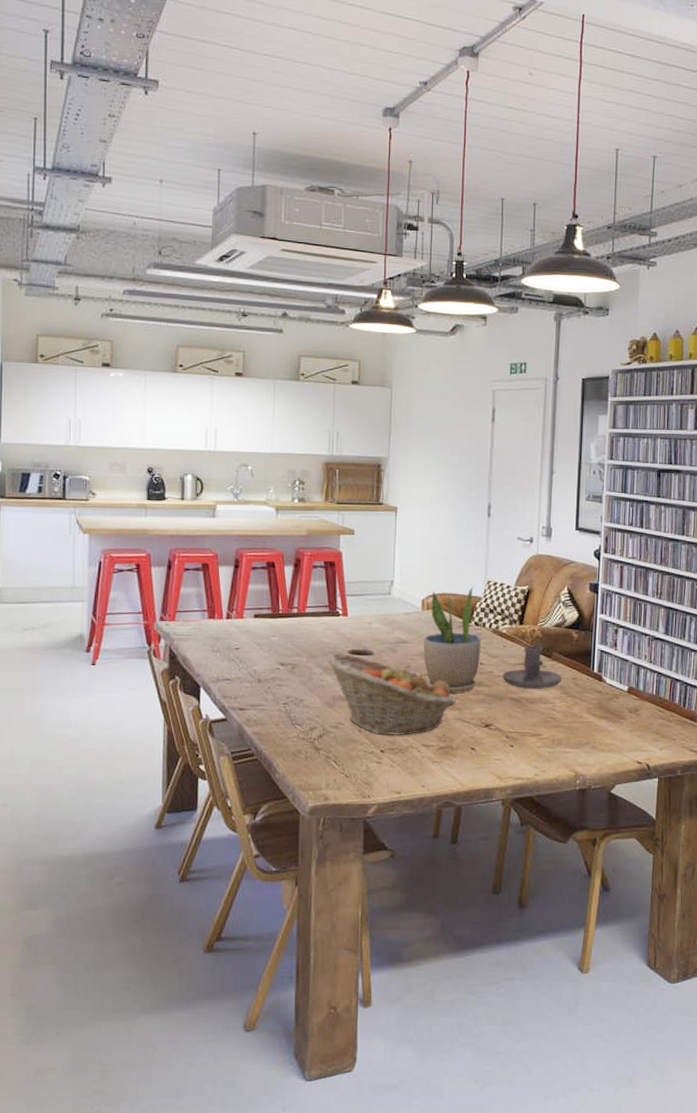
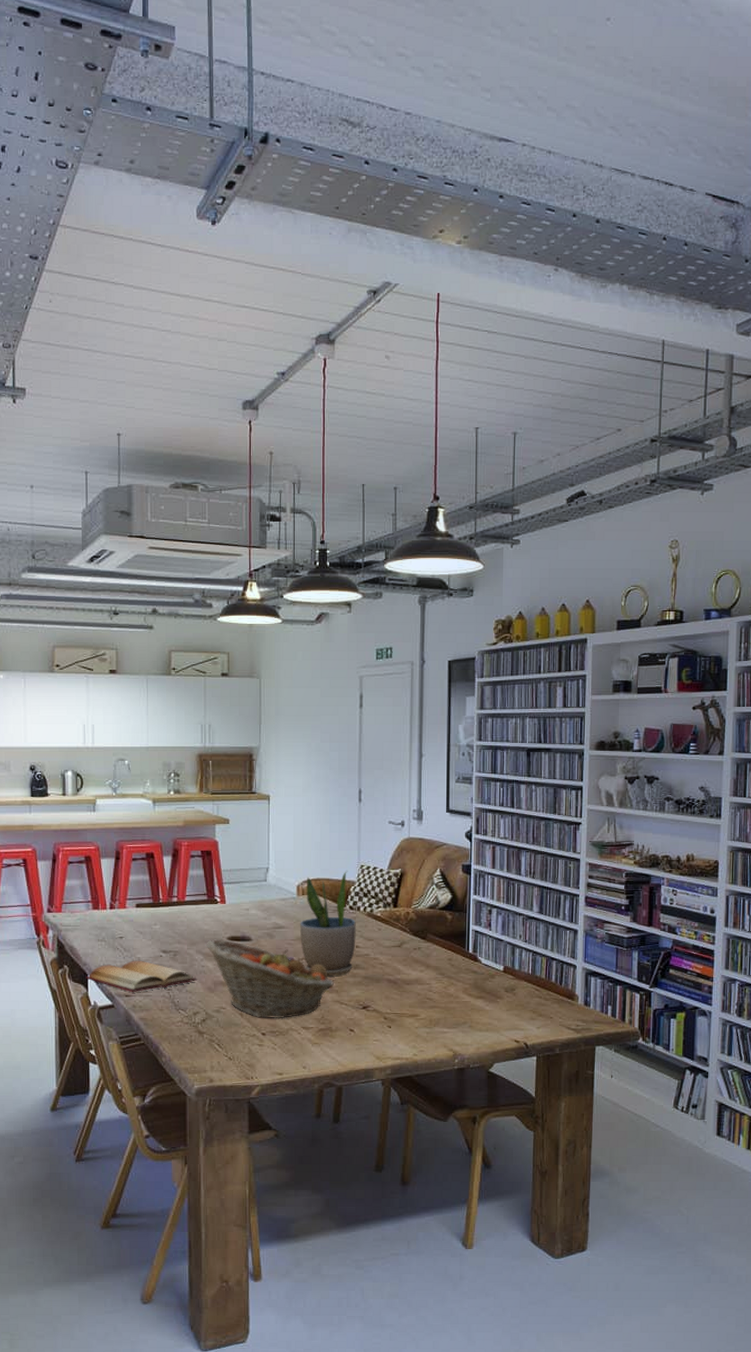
bible: none [198,672,315,705] -> present [85,960,197,992]
candle holder: present [502,645,563,690] -> none [378,927,438,971]

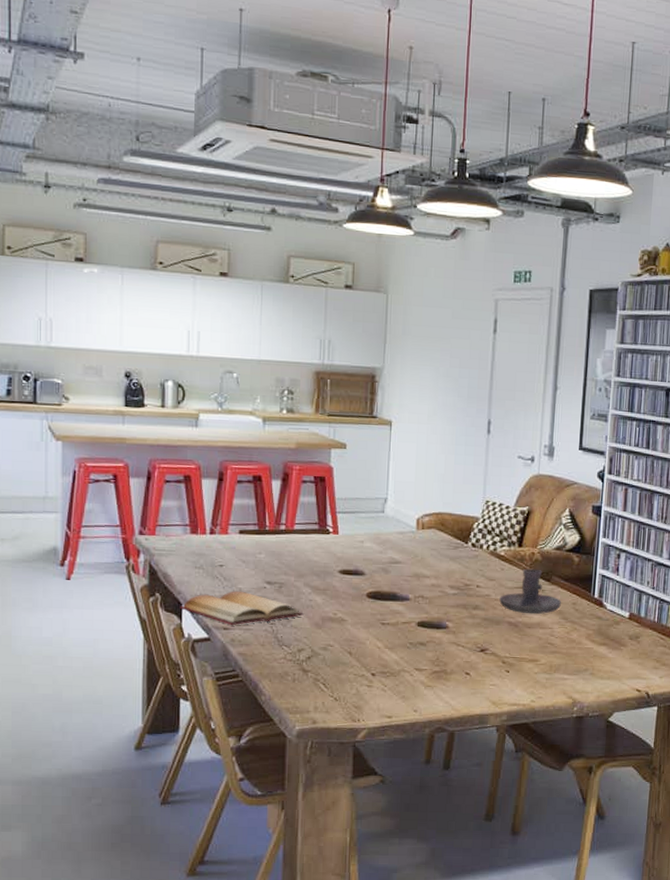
fruit basket: present [207,939,334,1019] -> none [316,572,451,660]
potted plant: present [299,870,356,977] -> none [417,505,478,617]
candle holder: none [378,927,438,971] -> present [499,568,562,615]

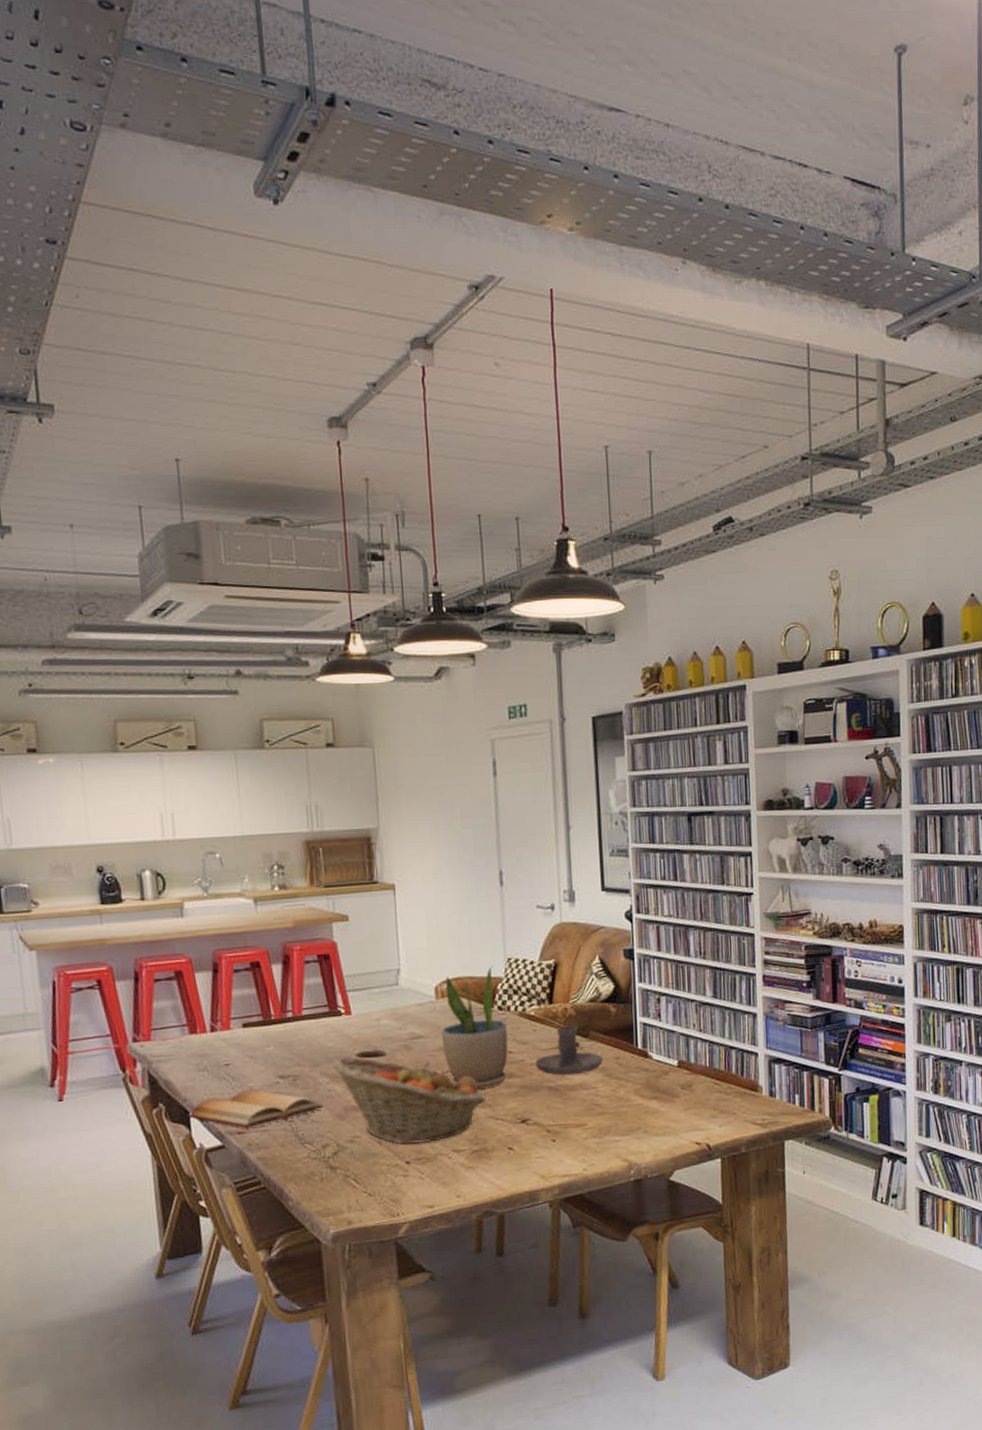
fruit basket: none [316,572,451,660] -> present [332,1057,486,1145]
potted plant: none [417,505,478,617] -> present [440,965,508,1089]

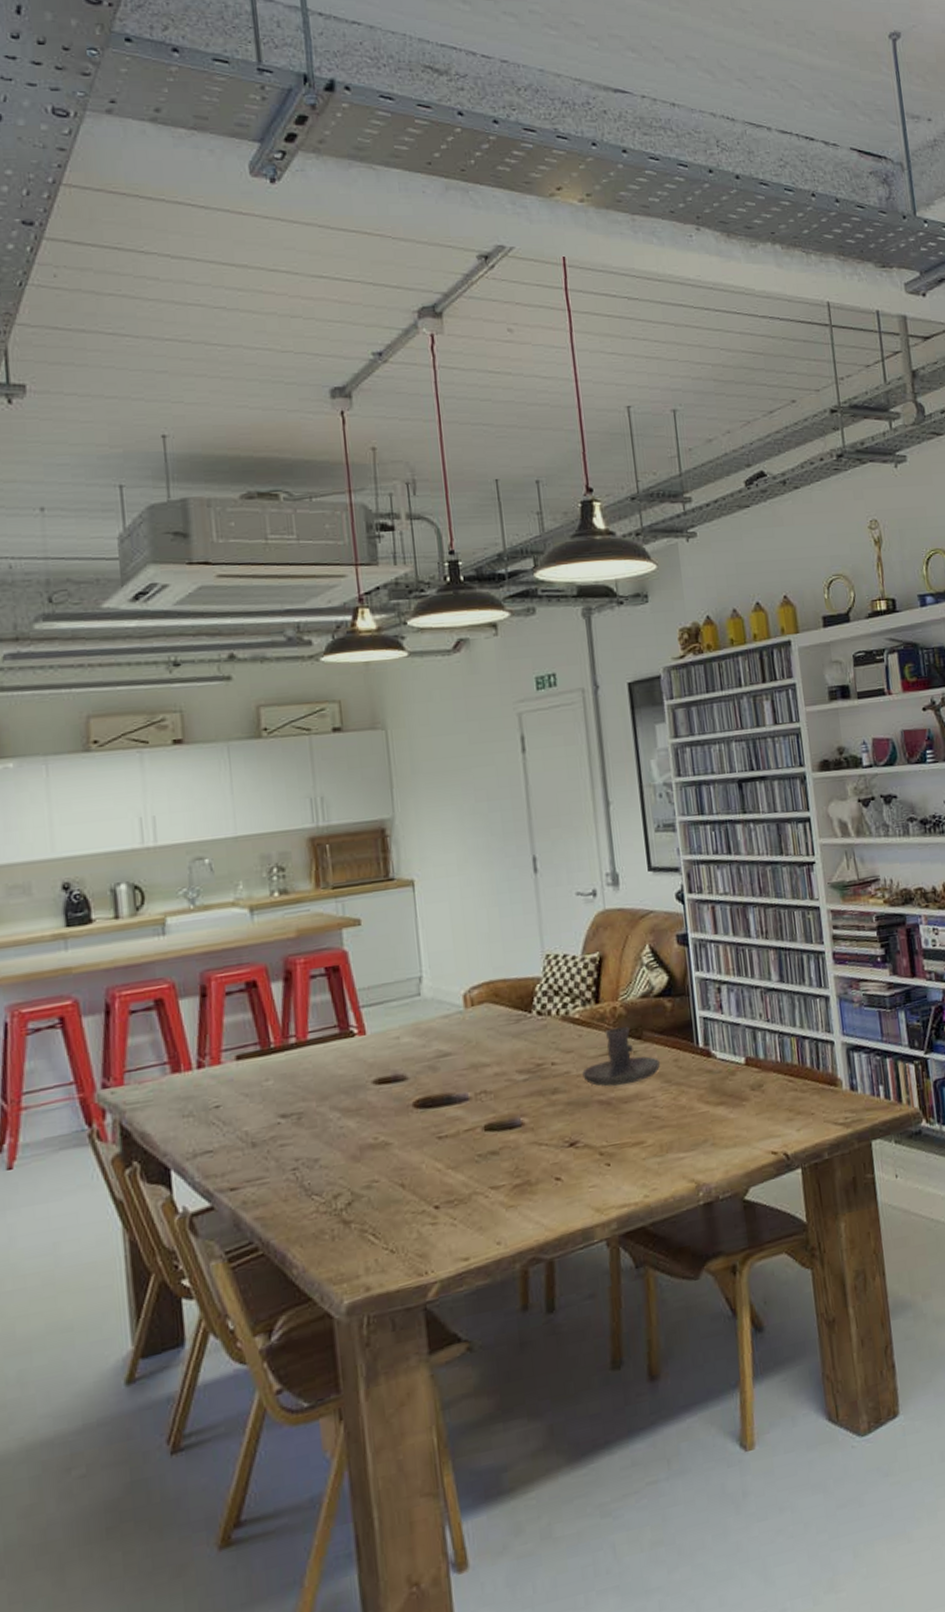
bible: present [186,1089,324,1128] -> none [167,1134,335,1183]
fruit basket: present [332,1057,486,1145] -> none [344,1083,527,1186]
potted plant: present [440,965,508,1089] -> none [471,963,551,1110]

